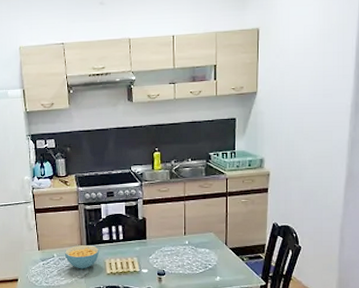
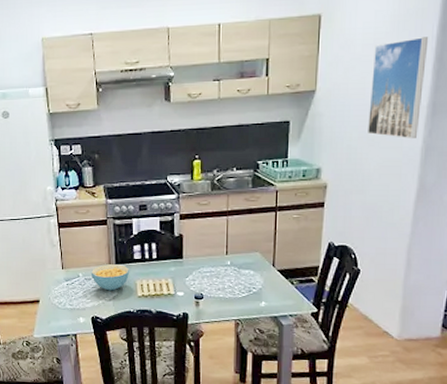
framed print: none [302,48,350,134] -> present [368,37,429,140]

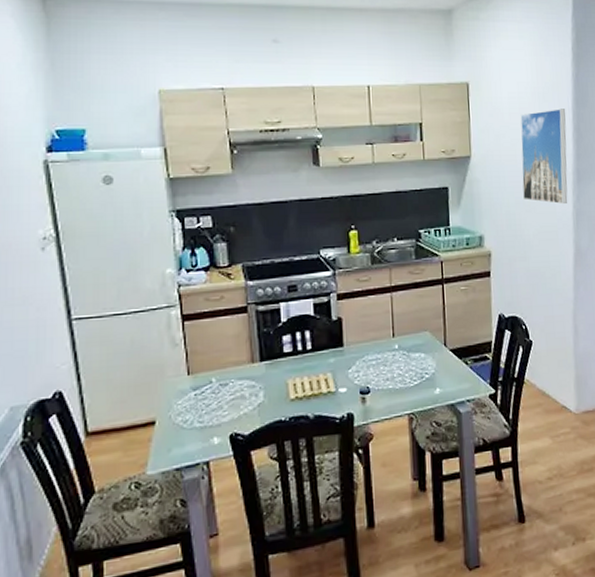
cereal bowl: present [90,264,130,291] -> none [227,361,279,397]

